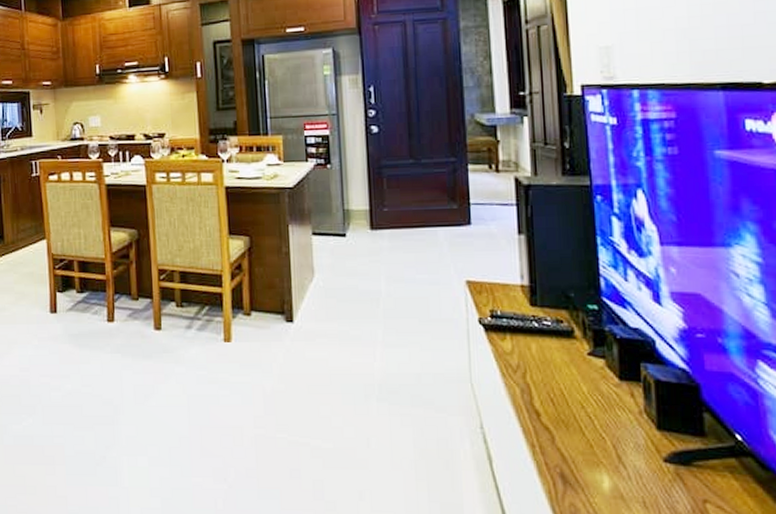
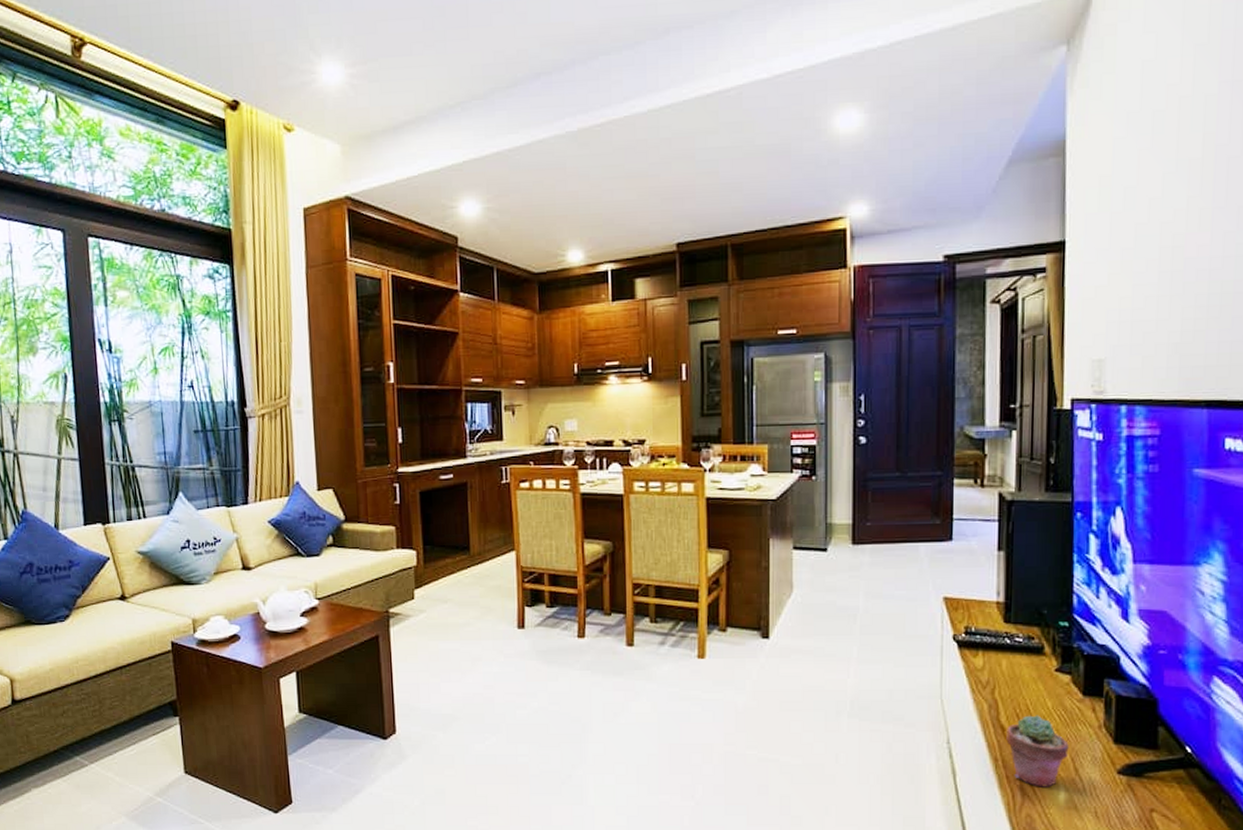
potted succulent: none [541,400,610,475] -> present [1006,715,1069,787]

